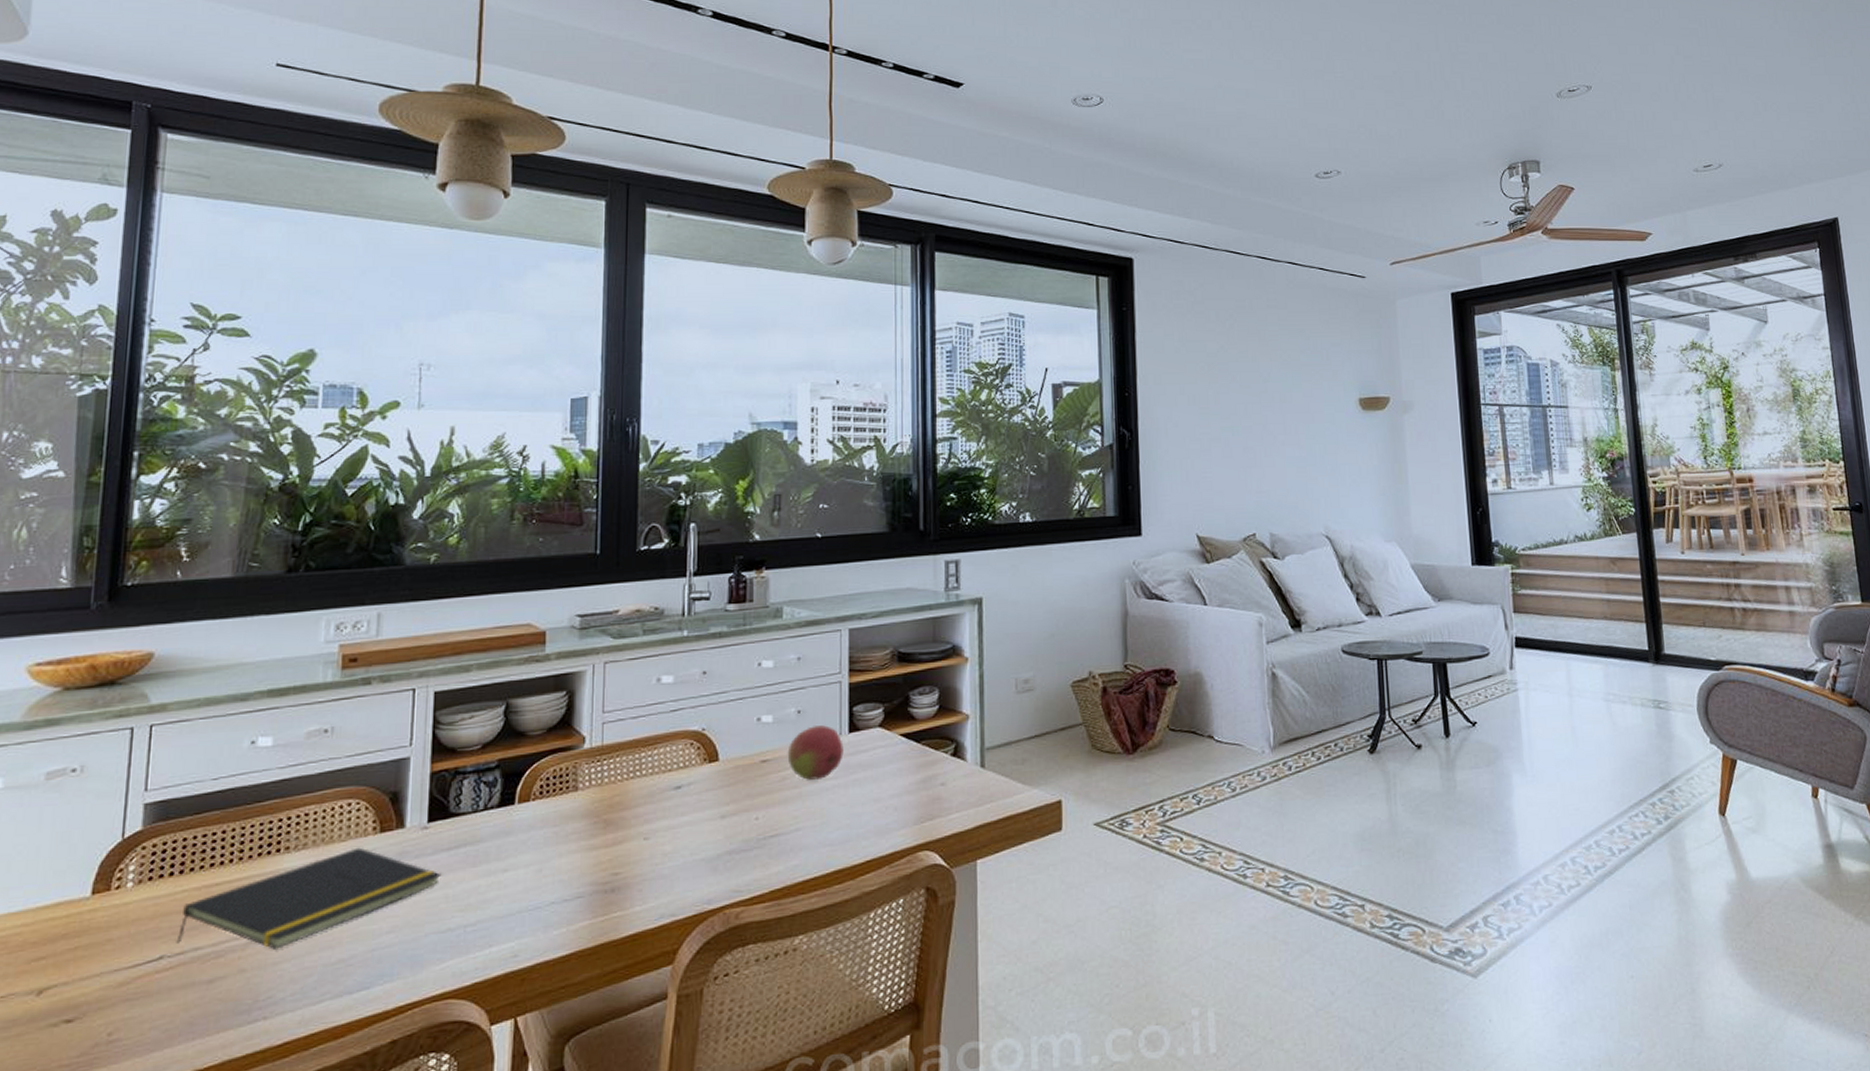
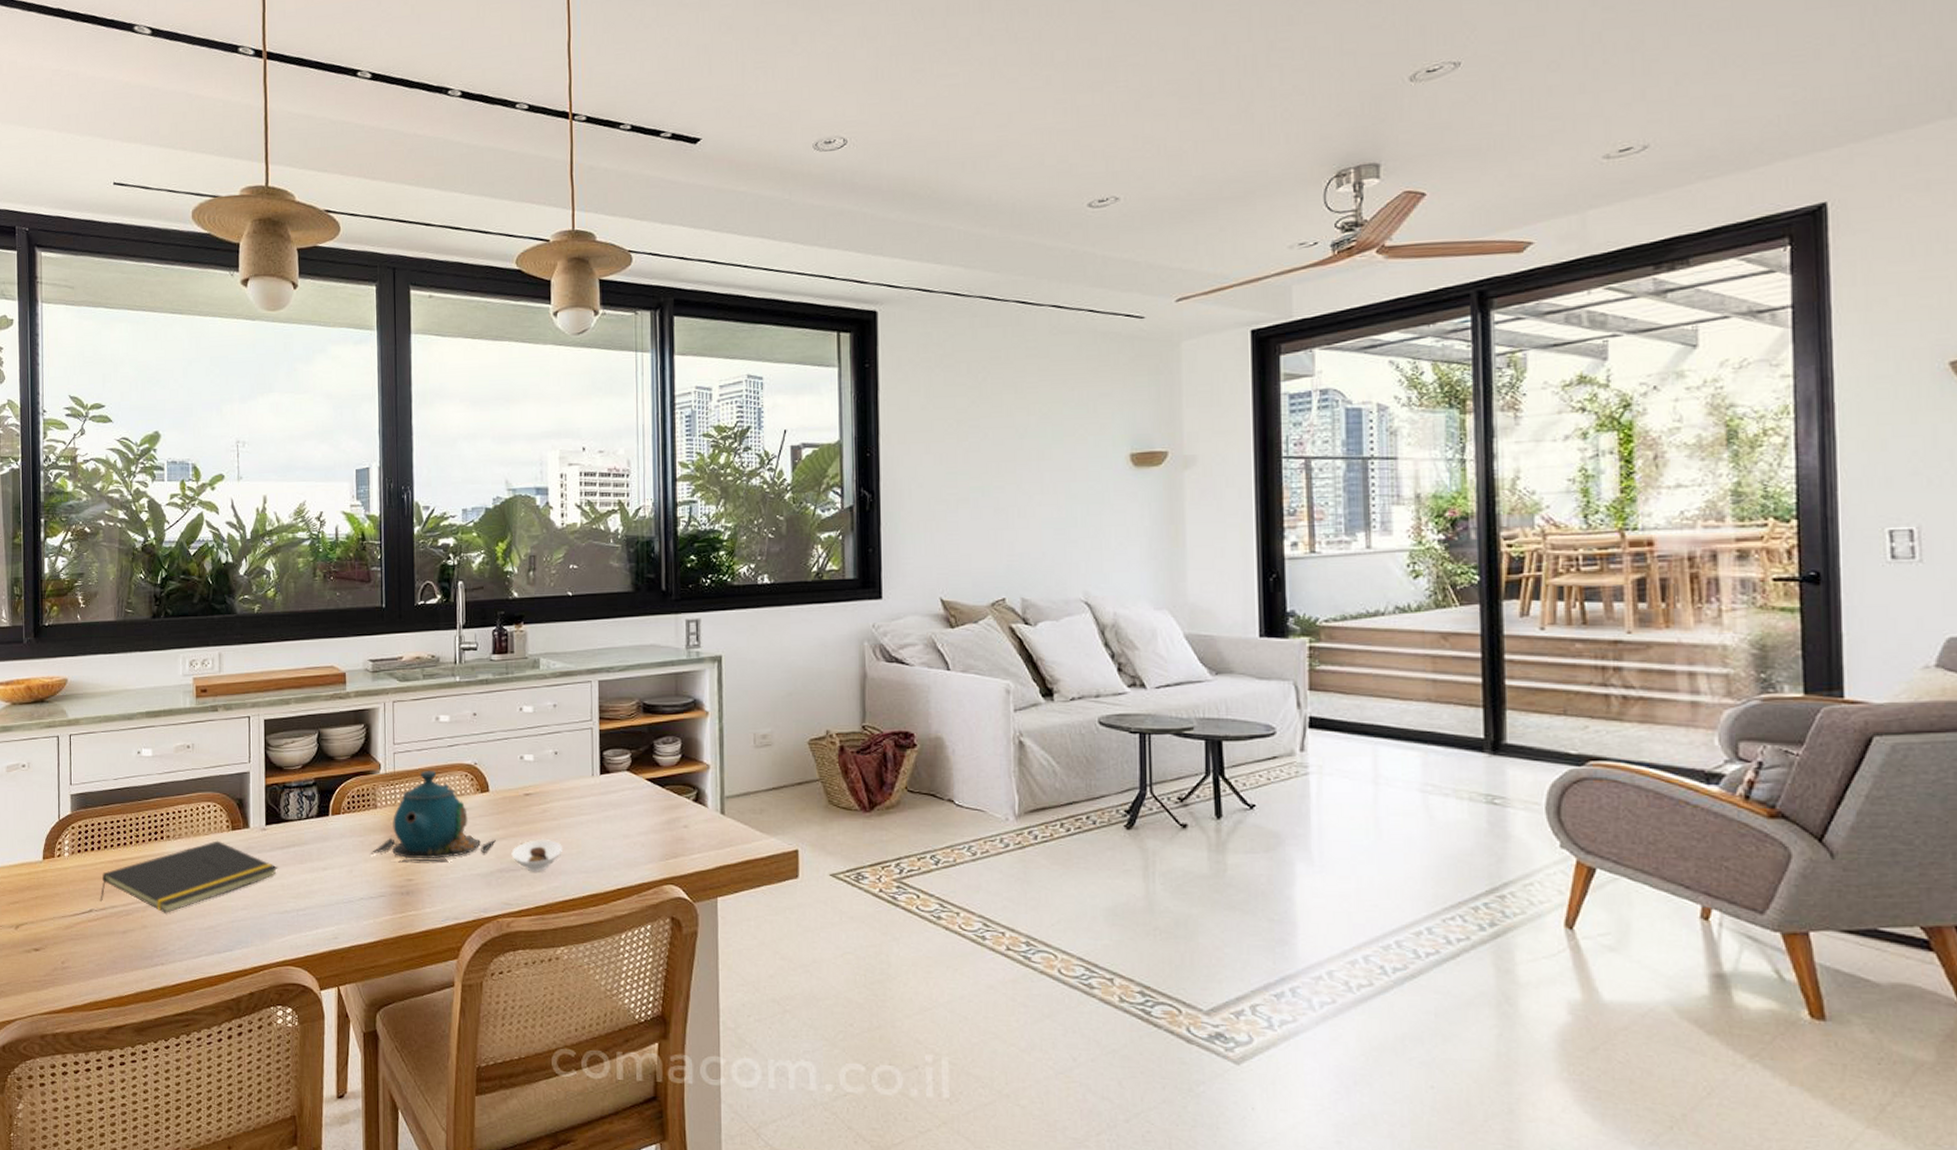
teapot: none [567,741,725,855] -> present [370,771,496,864]
saucer: none [743,810,803,851] -> present [511,838,562,872]
fruit: present [787,725,844,780] -> none [547,766,596,814]

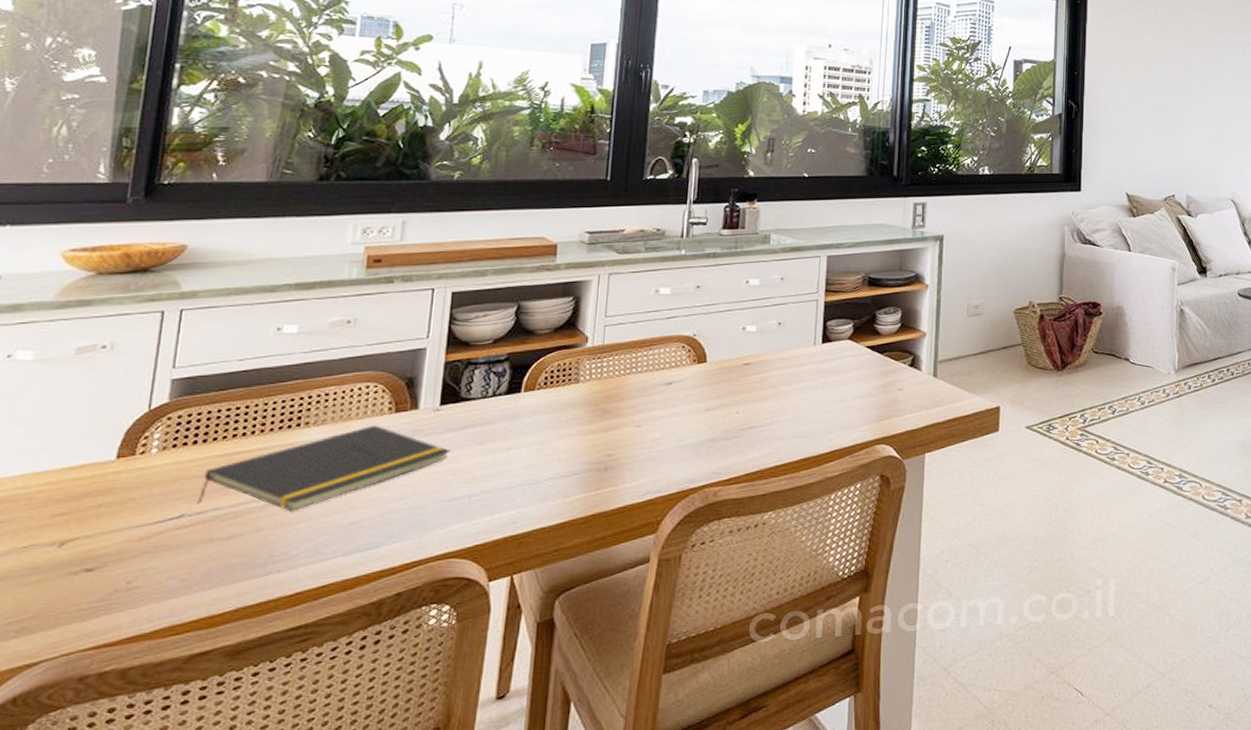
teapot: present [370,771,496,864] -> none [566,343,709,438]
saucer: present [511,838,562,872] -> none [724,406,778,440]

